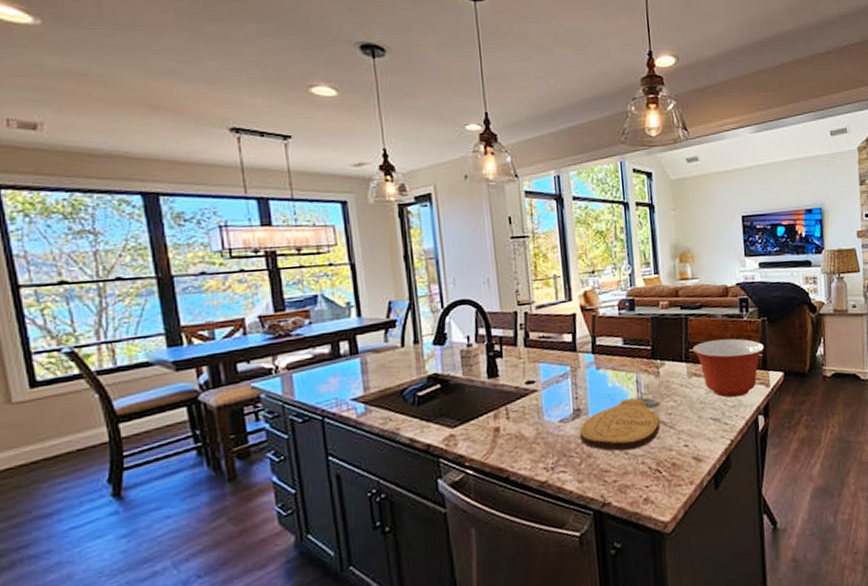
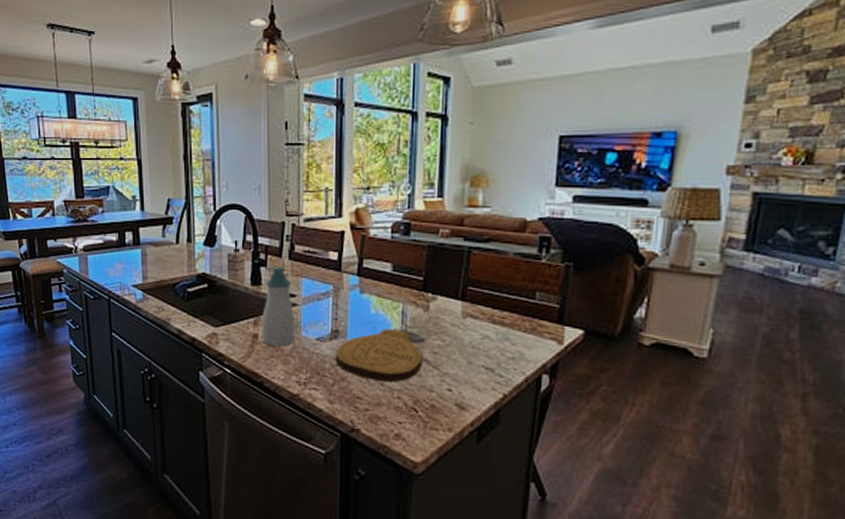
soap bottle: none [500,355,539,438] -> present [262,266,295,347]
mixing bowl: present [692,338,765,398] -> none [472,280,564,349]

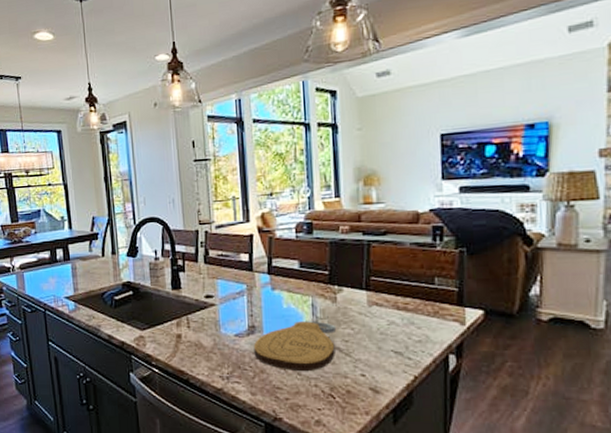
soap bottle: present [262,266,295,347] -> none [182,271,216,345]

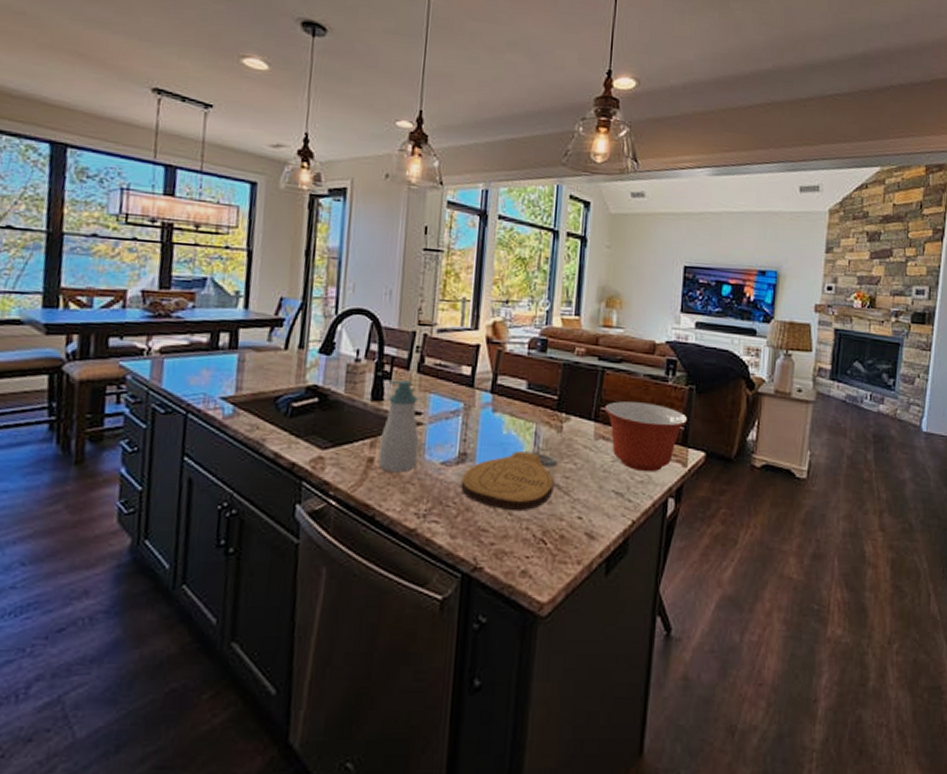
soap bottle: none [182,271,216,345] -> present [378,379,419,473]
mixing bowl: none [374,269,462,332] -> present [604,401,688,472]

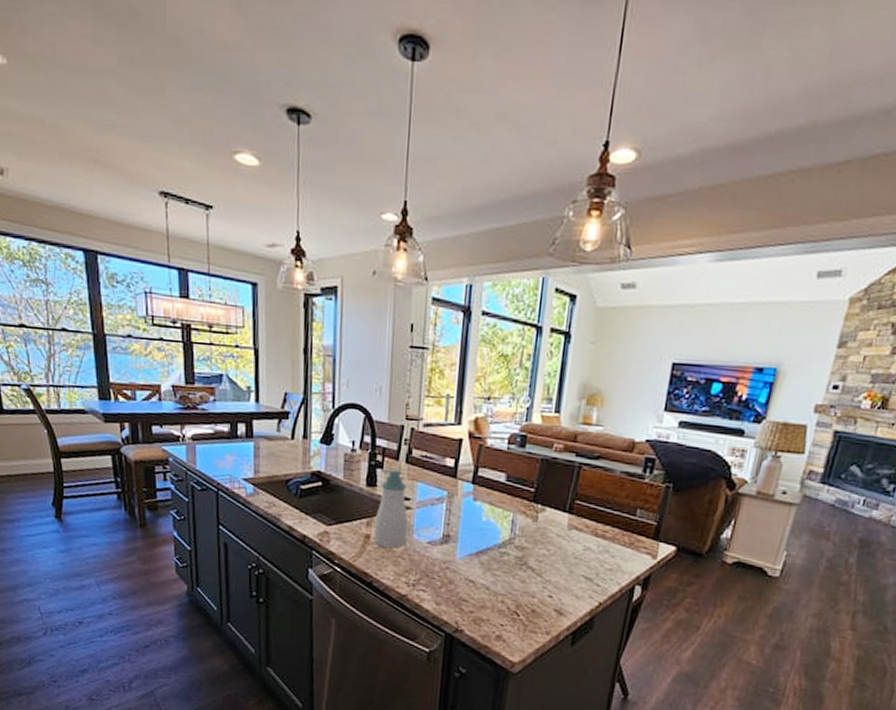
cutting board: present [460,451,559,512] -> none [444,536,533,588]
mixing bowl: present [604,401,688,472] -> none [579,495,662,562]

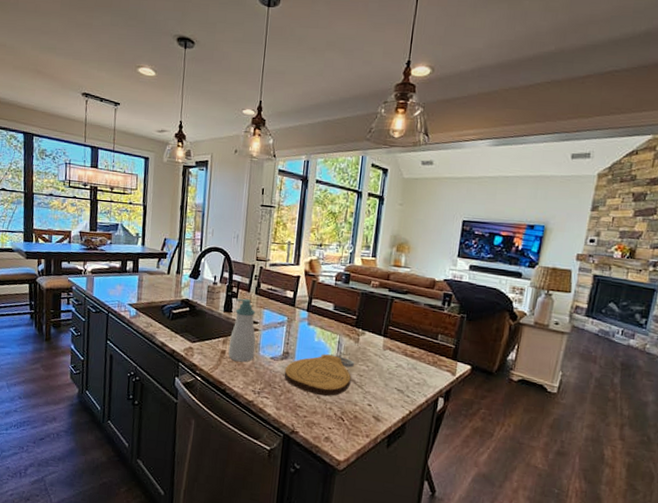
cutting board: none [444,536,533,588] -> present [284,354,355,397]

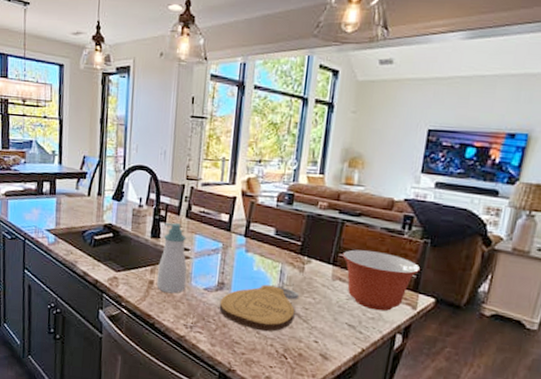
mixing bowl: none [392,323,459,378] -> present [342,249,421,312]

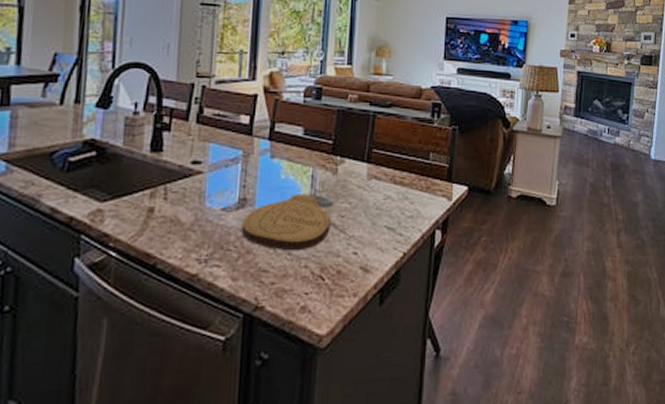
soap bottle: present [157,222,187,294] -> none [159,131,200,221]
mixing bowl: present [342,249,421,312] -> none [376,143,452,207]

